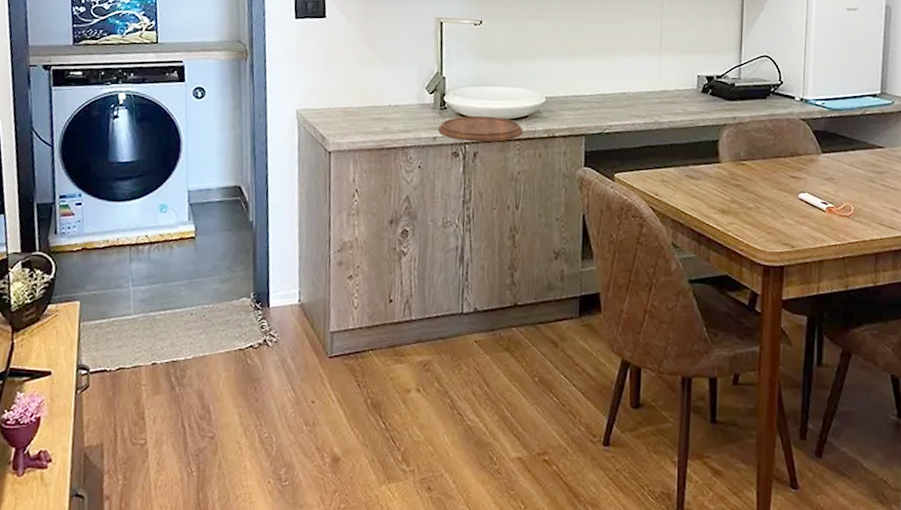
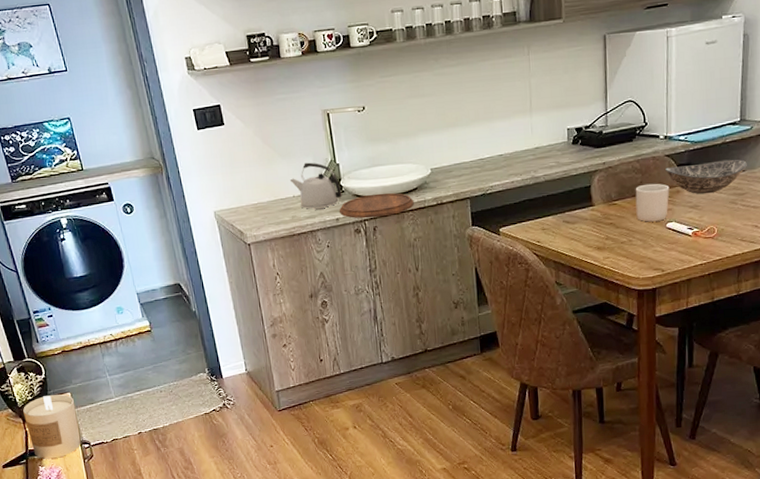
candle: none [15,300,83,384] -> present [23,394,81,459]
kettle: none [388,70,444,124] -> present [289,162,342,210]
mug: none [766,147,804,190] -> present [635,183,670,222]
bowl: none [800,132,887,167] -> present [665,159,747,194]

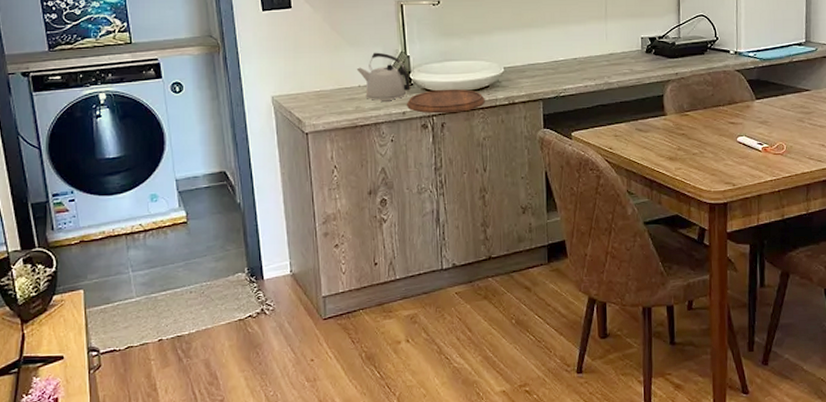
candle: present [23,394,81,459] -> none [23,291,89,369]
mug: present [635,183,670,222] -> none [706,97,740,135]
bowl: present [665,159,747,194] -> none [736,78,813,111]

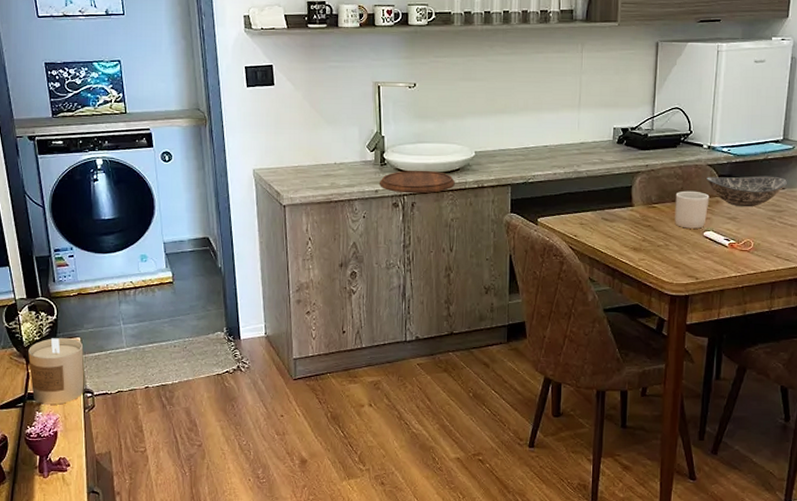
candle: none [23,291,89,369] -> present [28,337,84,405]
kettle: present [356,52,410,102] -> none [333,131,384,179]
mug: none [706,97,740,135] -> present [675,190,710,229]
bowl: none [736,78,813,111] -> present [706,176,787,207]

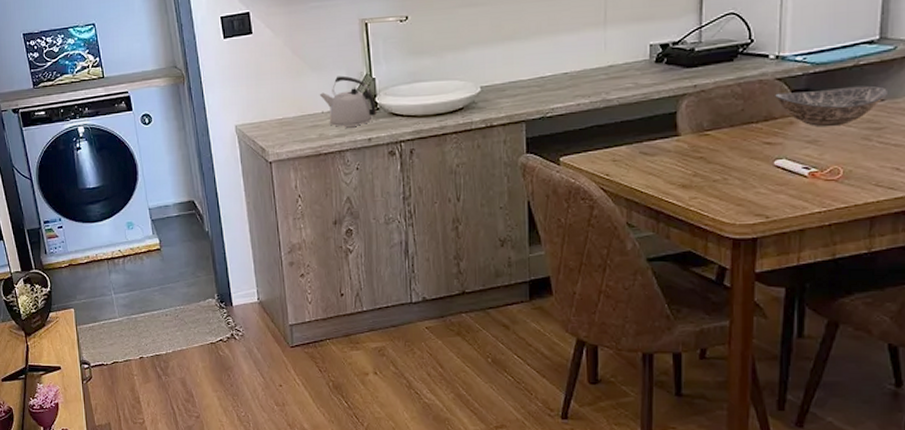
candle: present [28,337,84,405] -> none [26,309,81,376]
kettle: none [333,131,384,179] -> present [319,75,376,128]
cutting board: present [380,170,455,194] -> none [373,112,459,140]
mug: present [675,190,710,229] -> none [734,111,780,158]

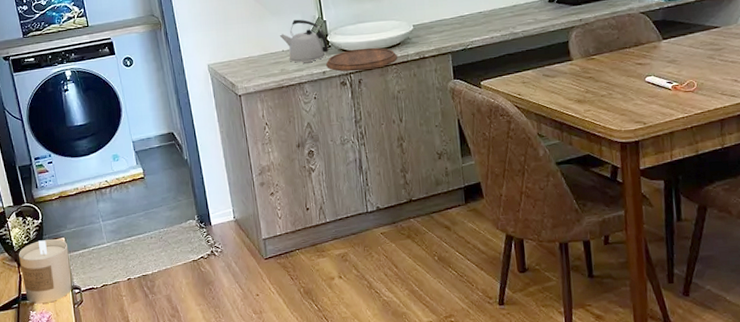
candle: none [26,309,81,376] -> present [19,239,72,304]
cutting board: none [373,112,459,140] -> present [326,47,398,72]
bowl: present [775,85,887,127] -> none [641,16,722,50]

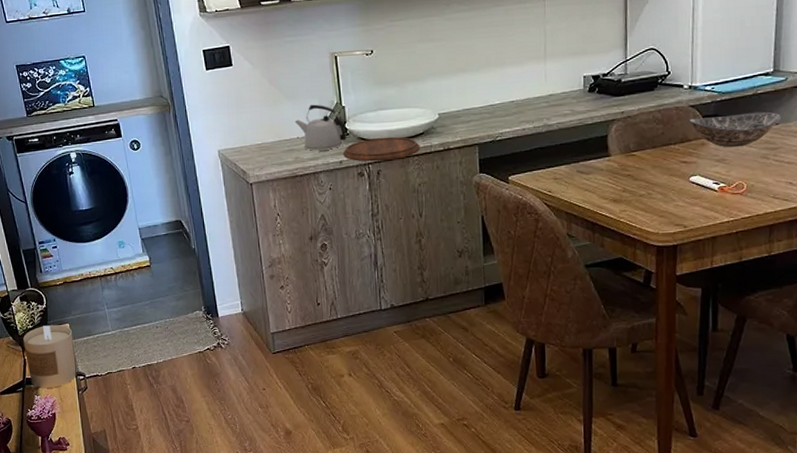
bowl: none [641,16,722,50] -> present [689,111,781,148]

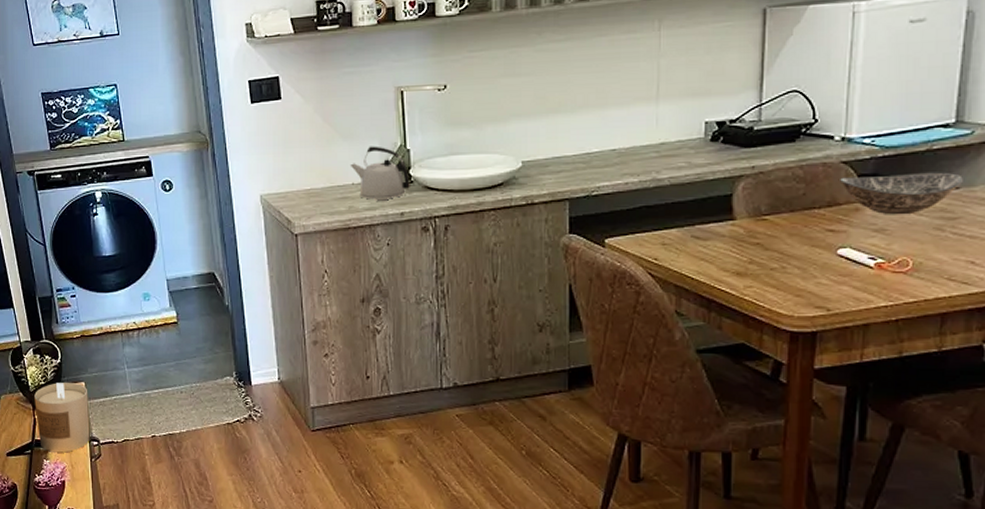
cutting board: present [343,137,420,162] -> none [406,186,497,215]

